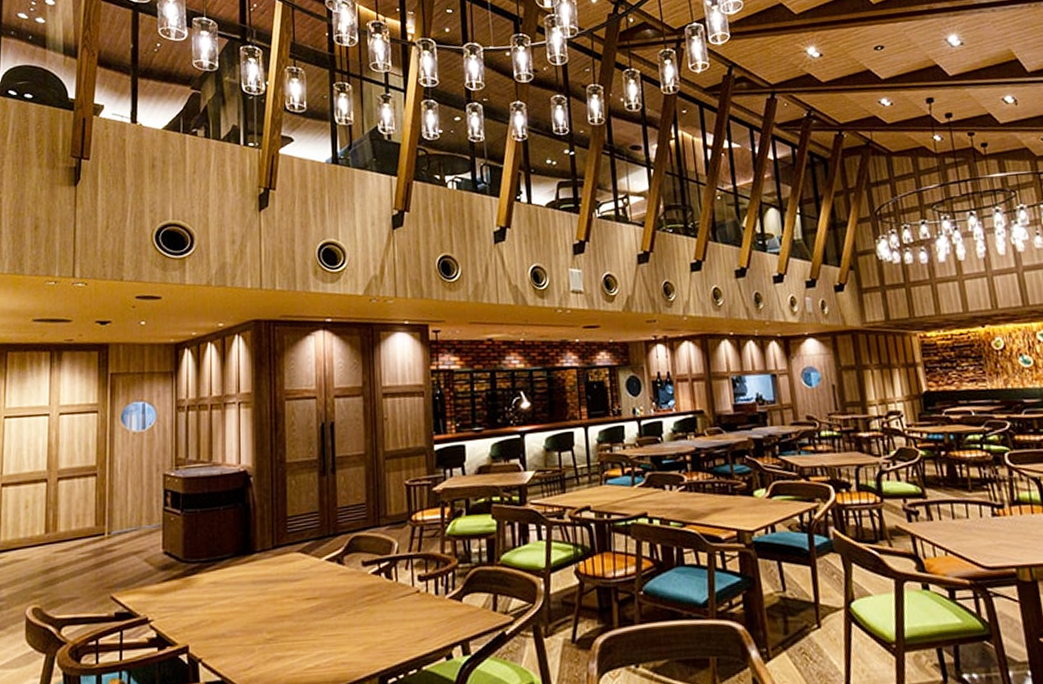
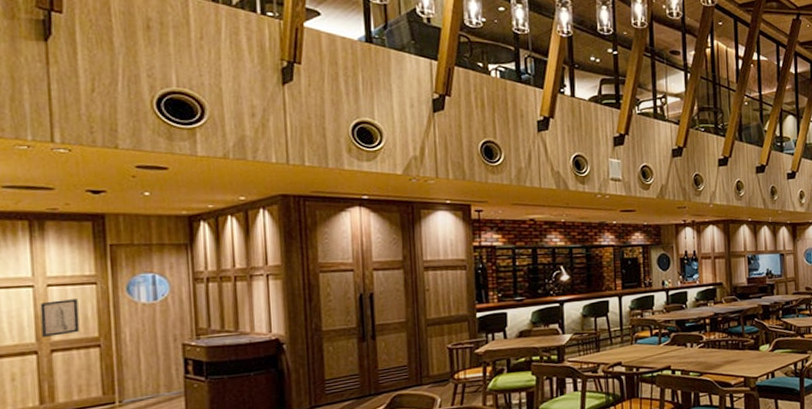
wall art: none [52,427,82,466] -> present [40,299,80,338]

